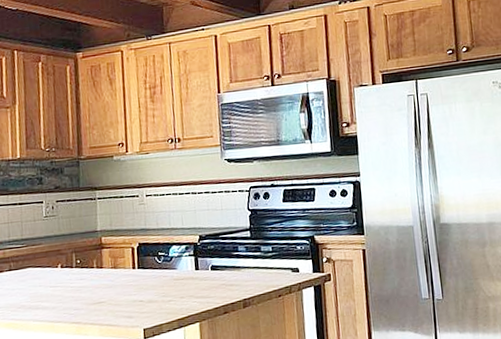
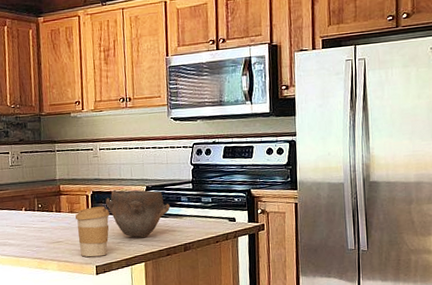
coffee cup: none [119,260,159,319] -> present [75,206,110,257]
bowl: none [153,240,227,295] -> present [105,190,171,238]

